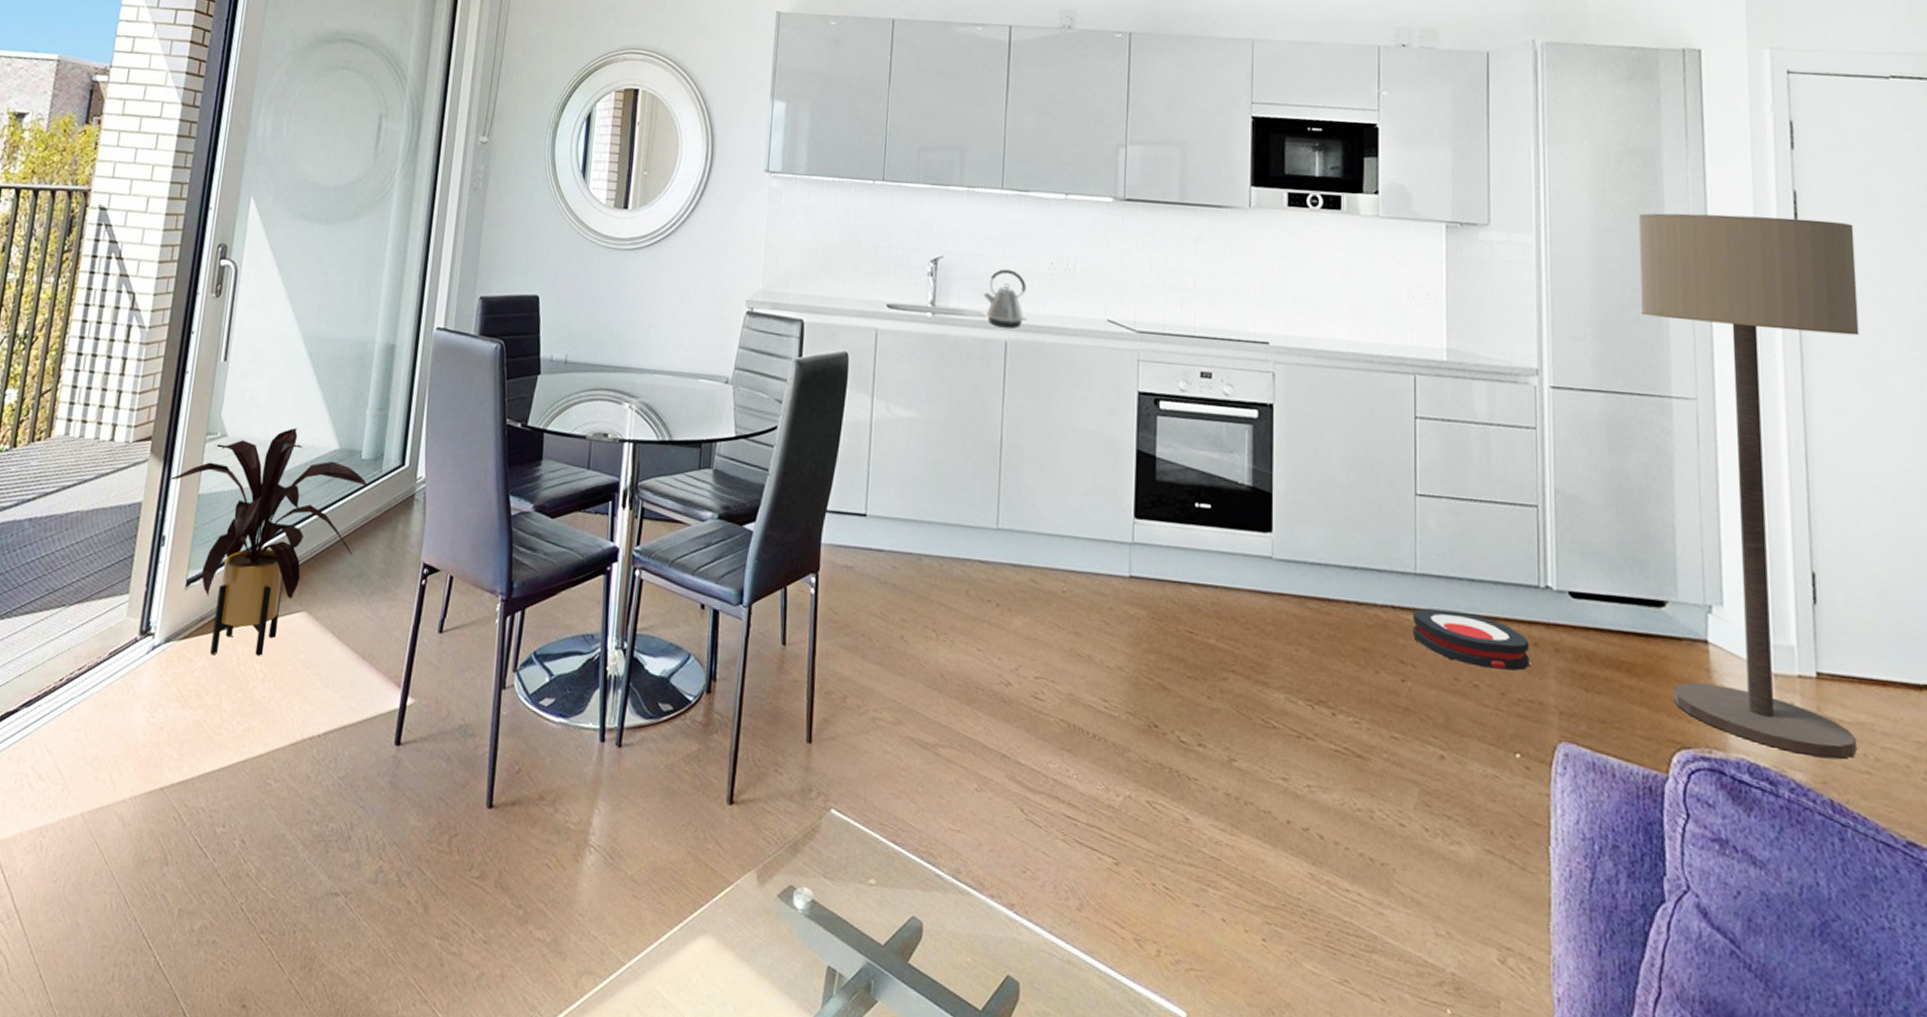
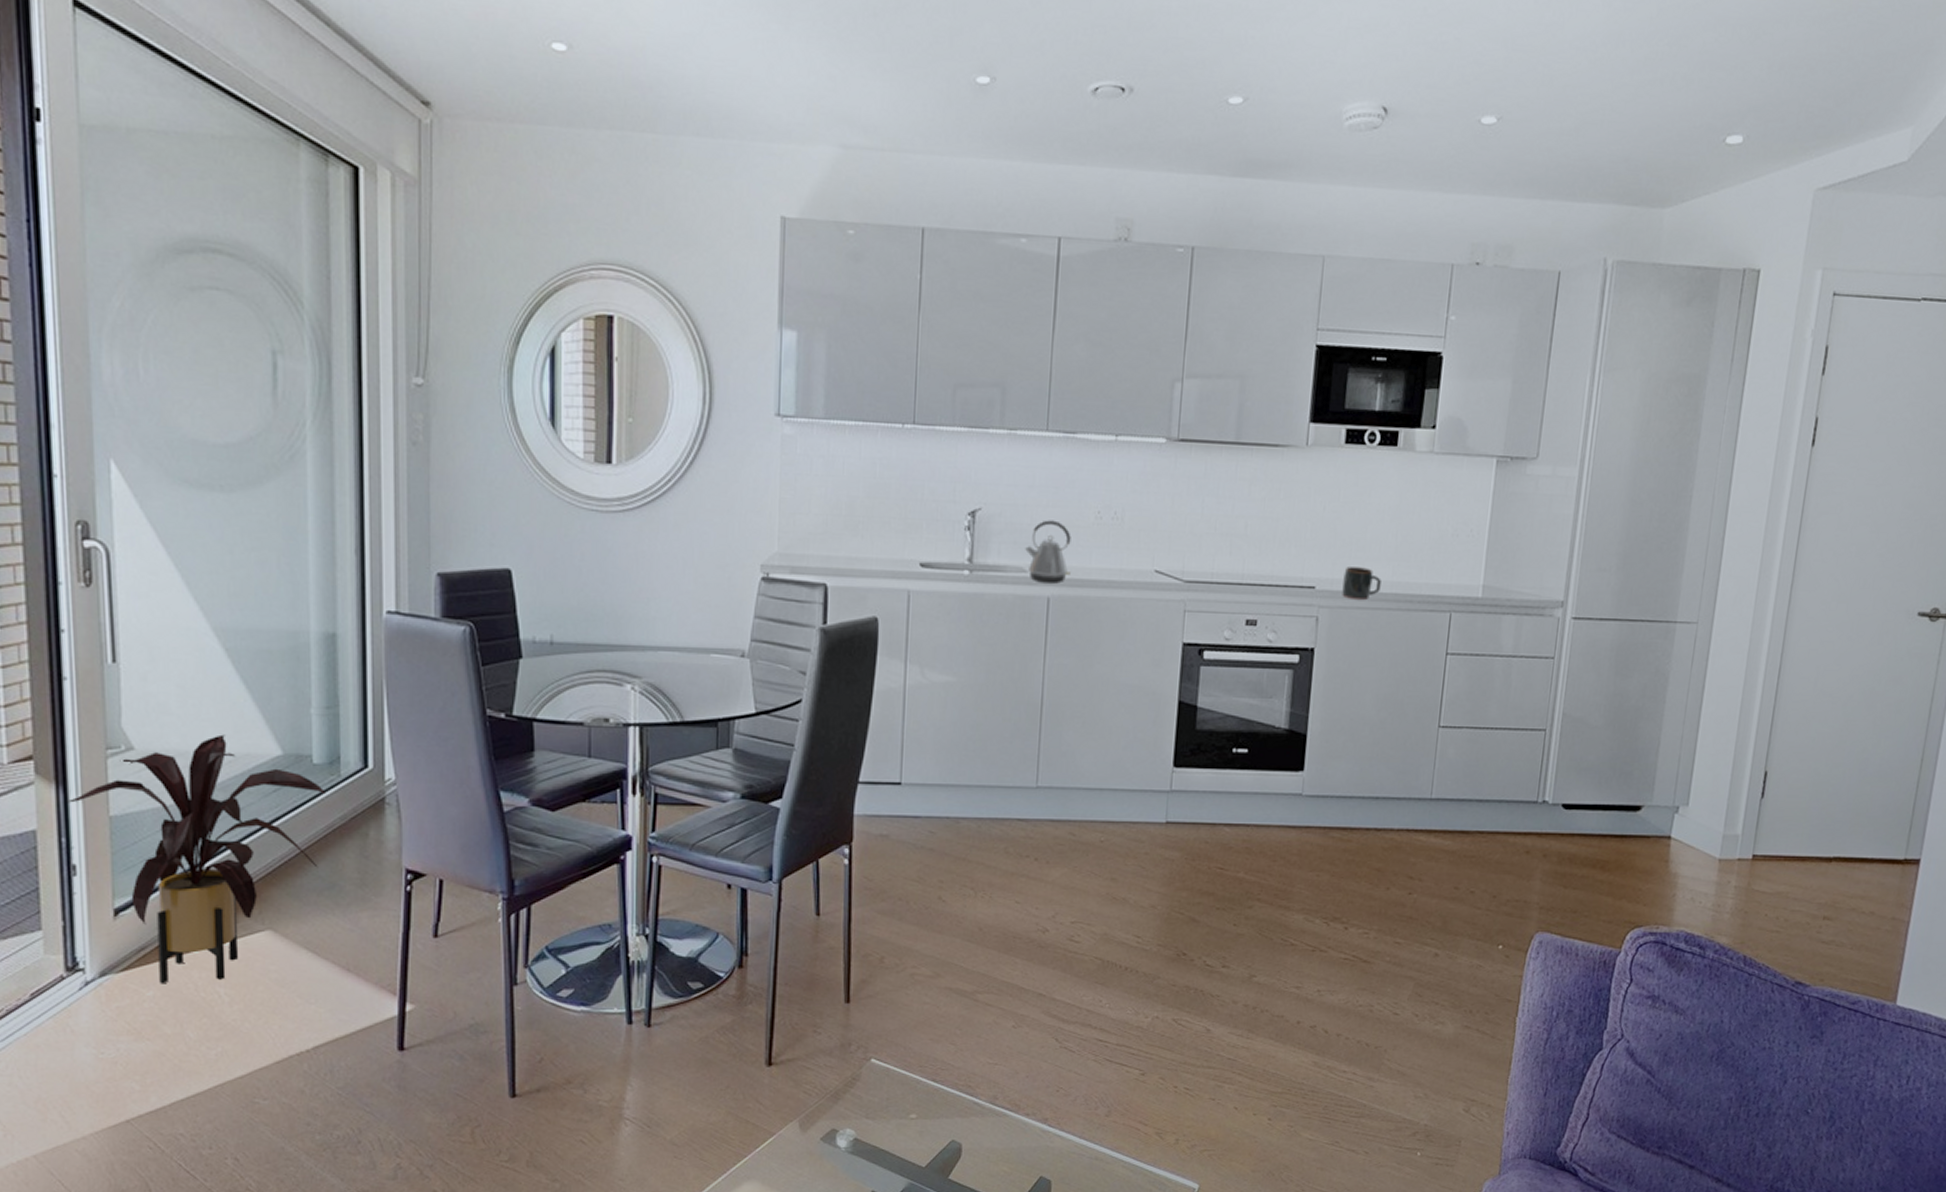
mug: none [1297,324,1337,359] -> present [1342,567,1381,601]
robot vacuum: present [1413,608,1530,671] -> none [1423,828,1523,876]
floor lamp: present [1638,213,1860,759] -> none [1635,442,1861,924]

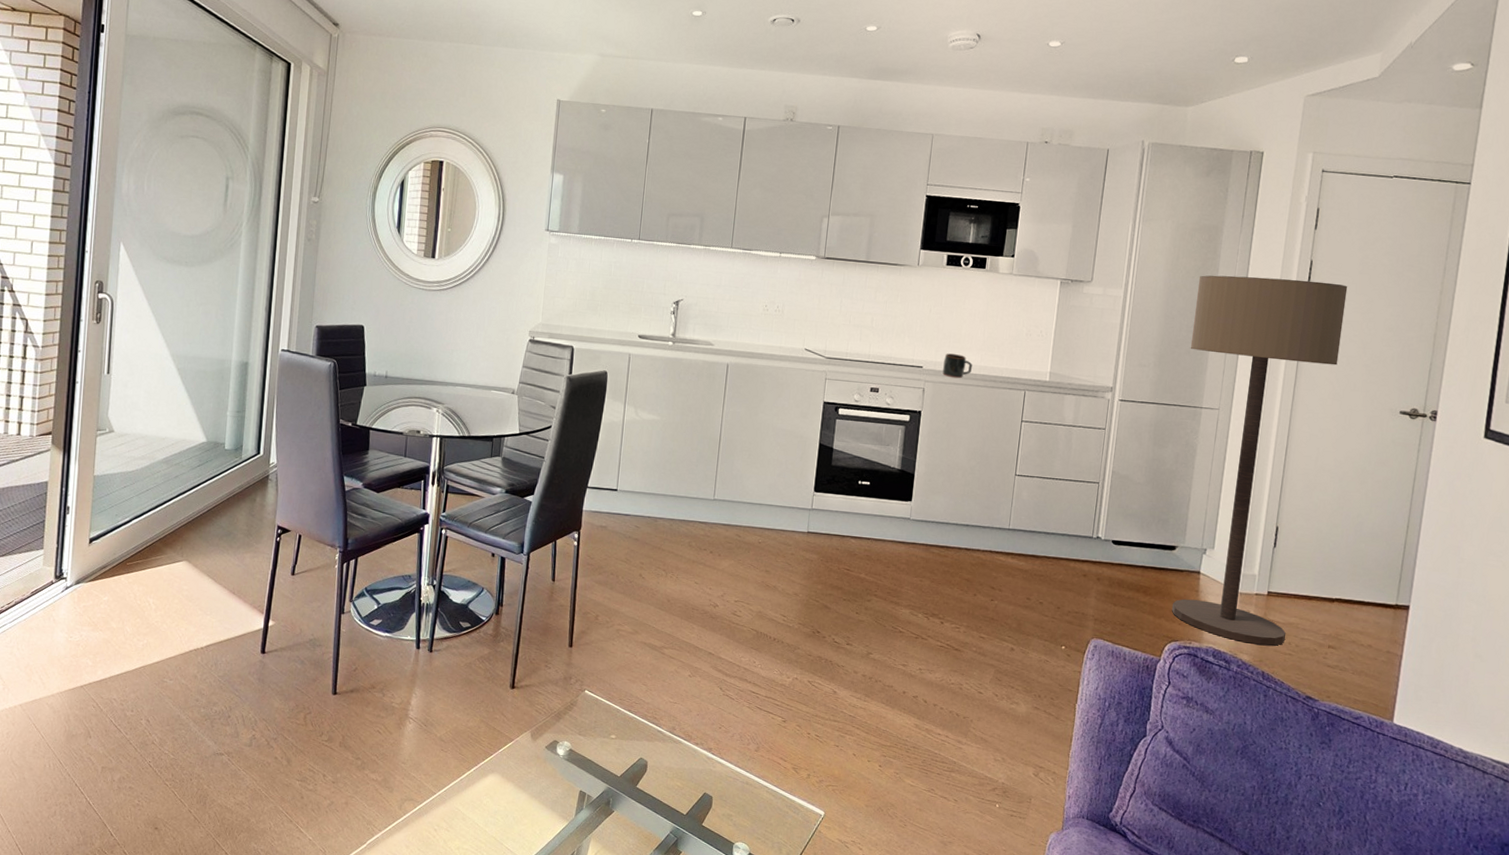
house plant: present [68,734,325,984] -> none [70,425,231,593]
kettle: present [1025,520,1071,585] -> none [713,309,746,355]
floor lamp: none [1635,442,1861,924] -> present [1171,275,1348,646]

